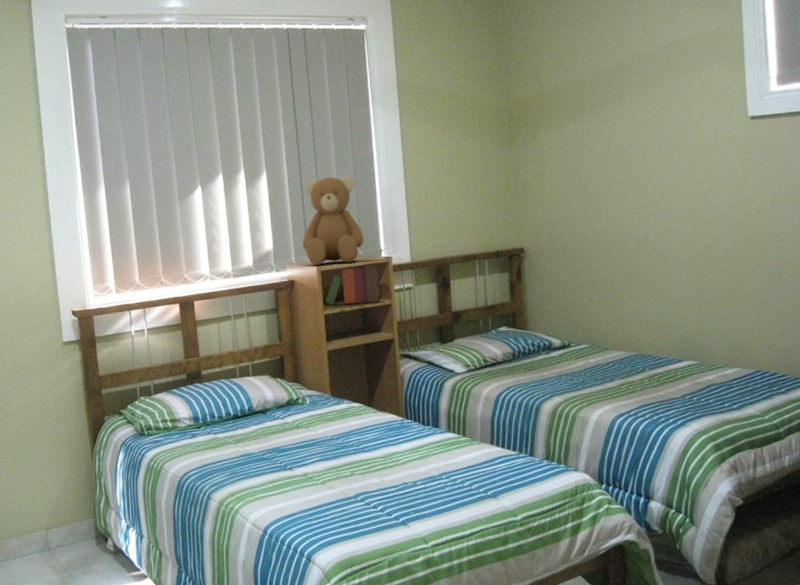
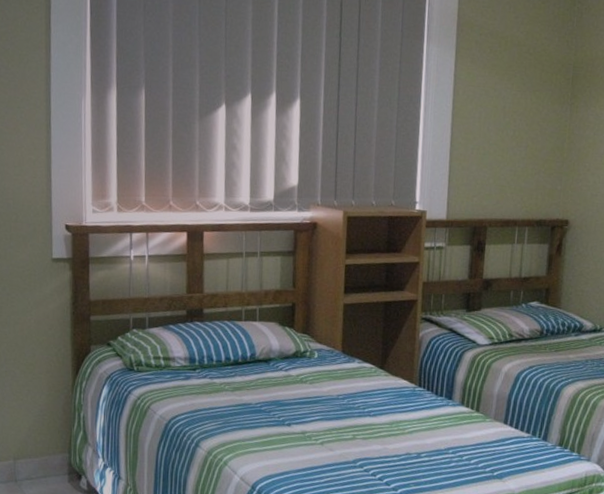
teddy bear: present [302,176,364,266] -> none [331,113,399,213]
books: present [325,262,380,305] -> none [347,215,410,258]

